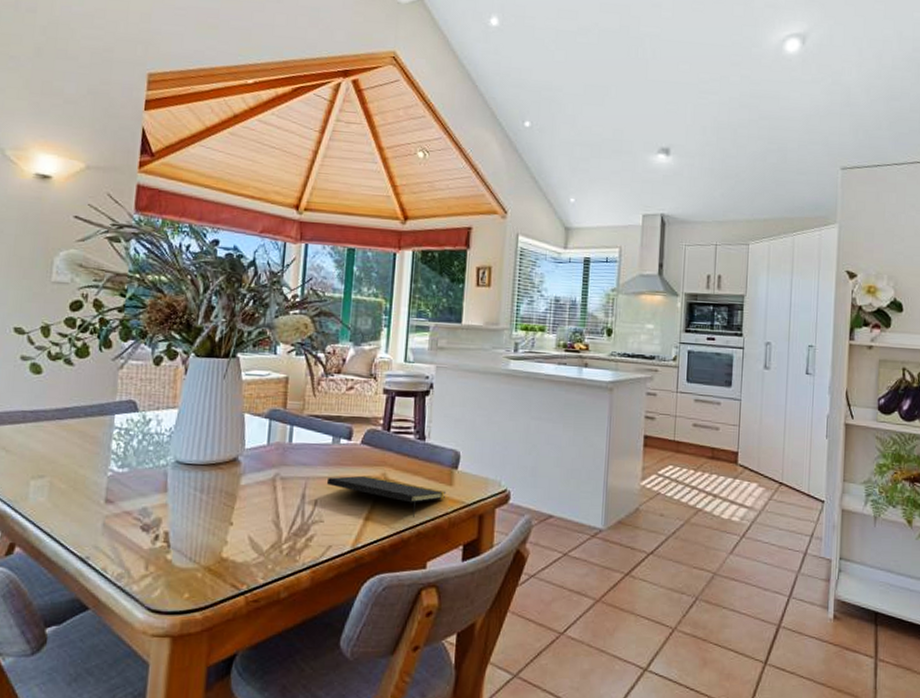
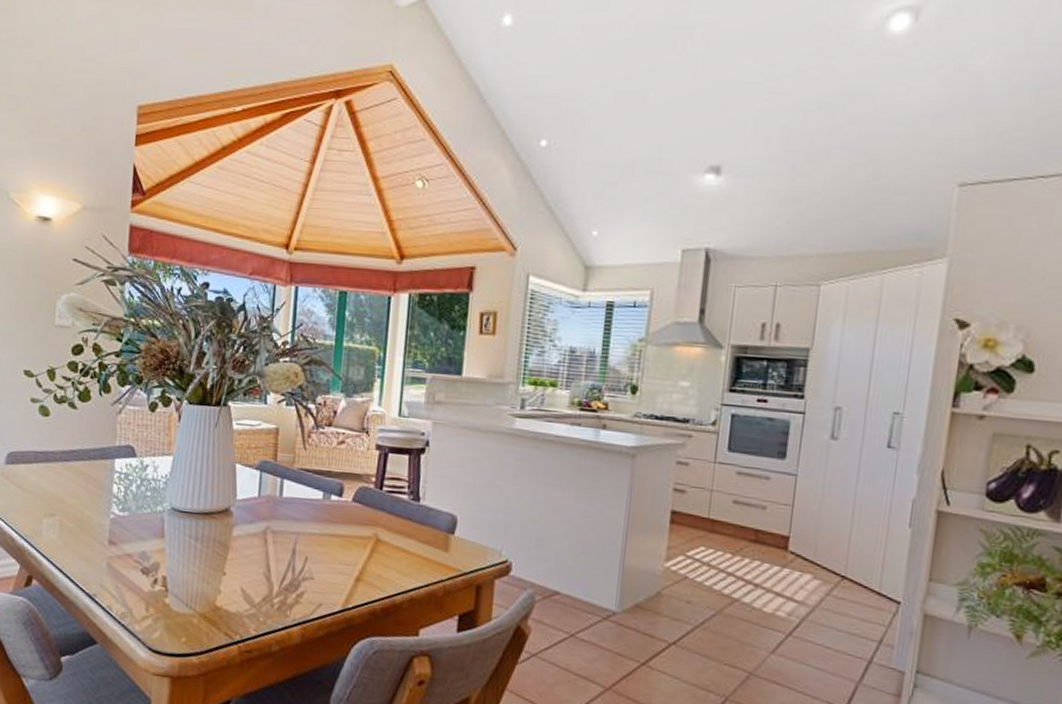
notepad: present [327,475,447,517] -> none [318,534,442,582]

